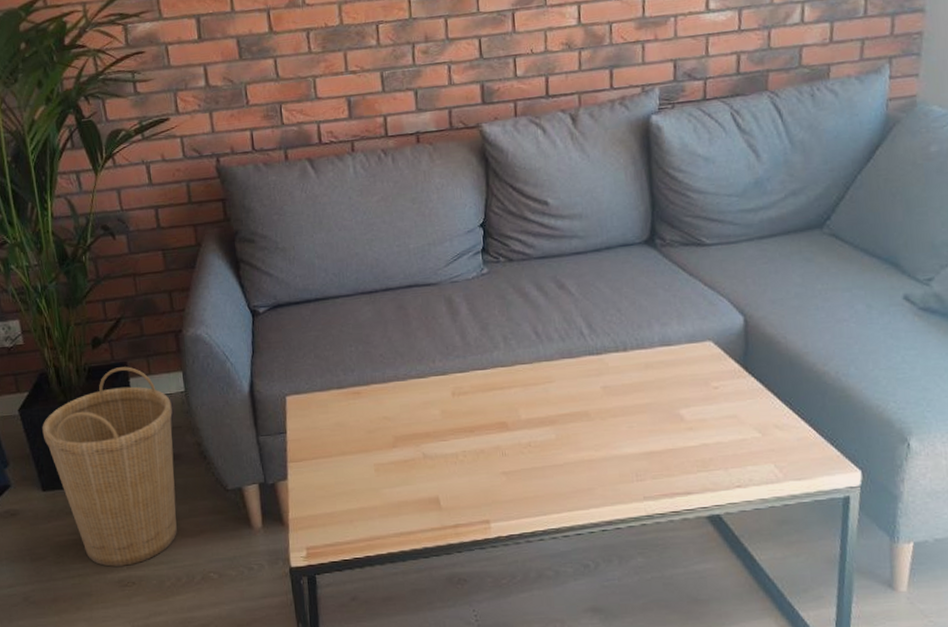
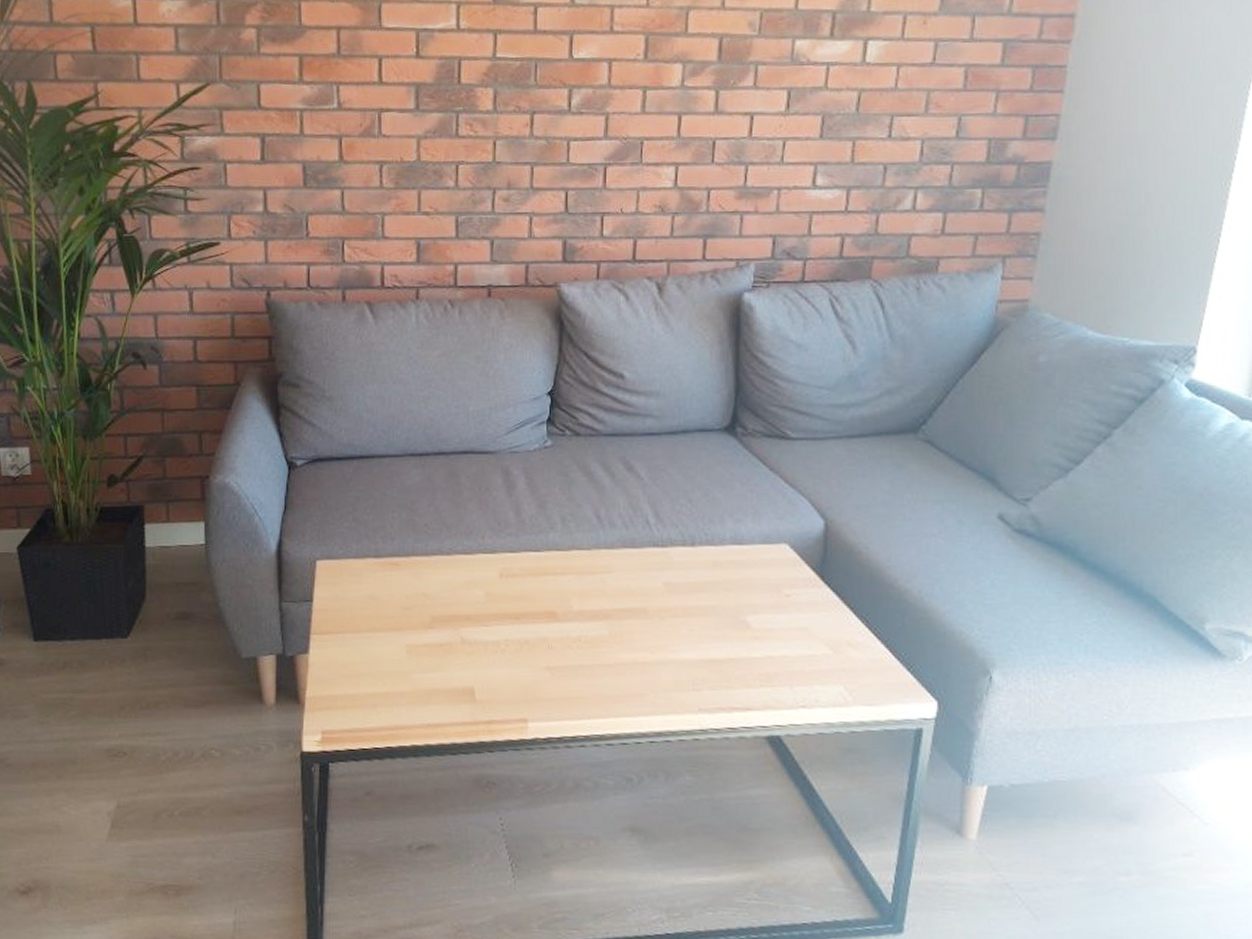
basket: present [42,366,177,567] -> none [41,511,189,734]

